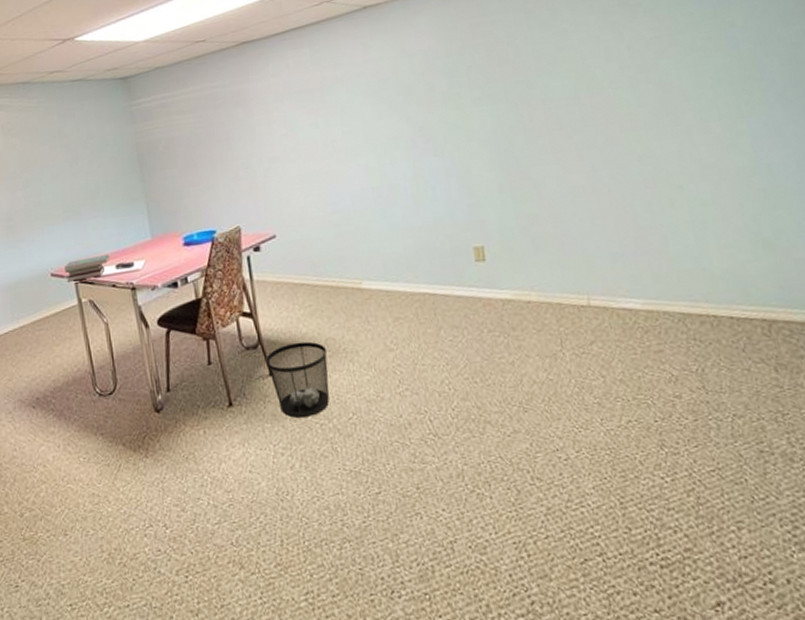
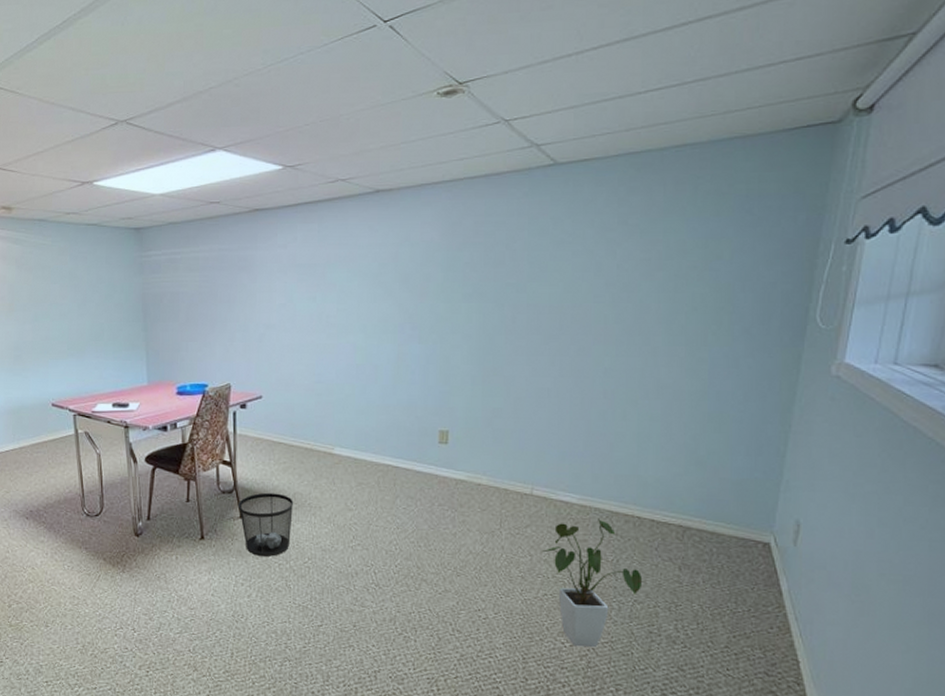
books: present [64,254,110,282] -> none [65,392,108,413]
house plant: none [613,322,738,481] -> present [541,517,642,647]

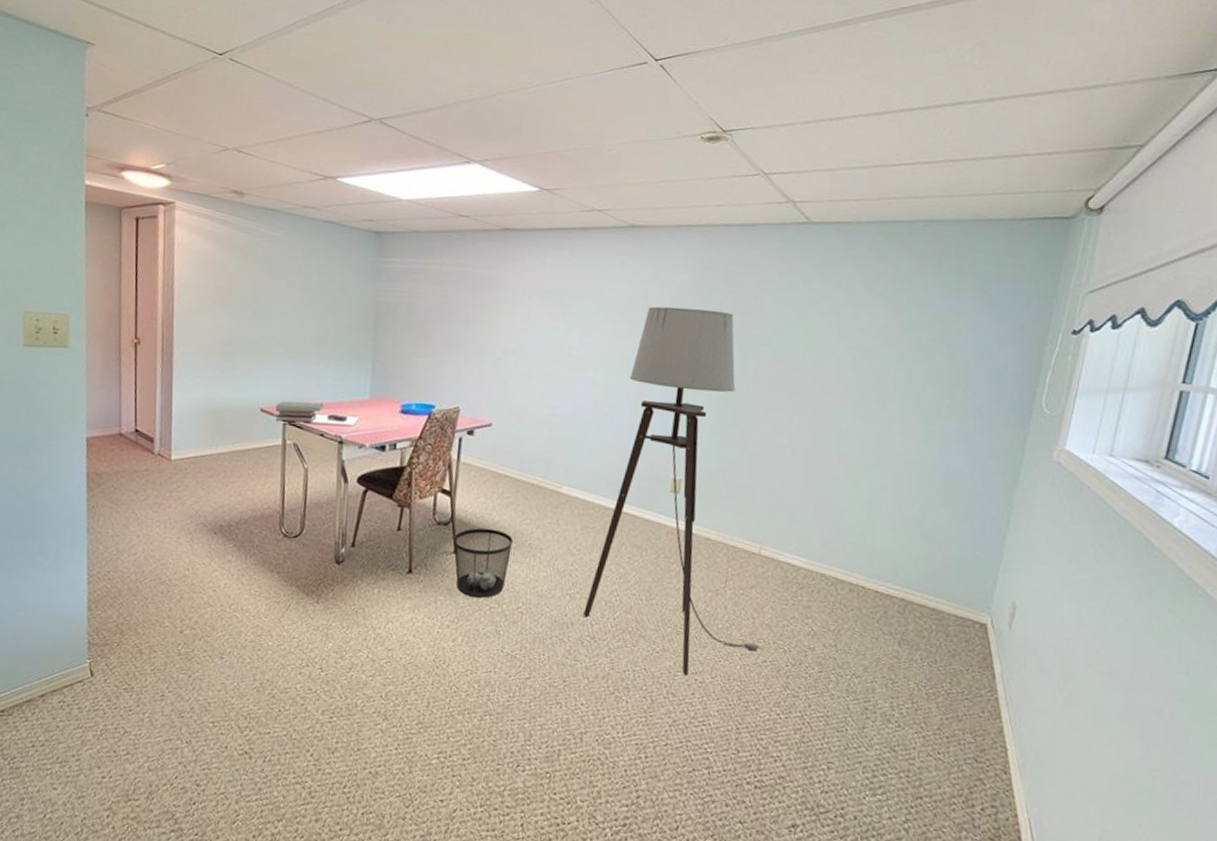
books: none [65,392,108,413] -> present [275,401,325,423]
floor lamp: none [366,263,542,613] -> present [583,306,762,676]
house plant: present [541,517,642,647] -> none [764,584,862,721]

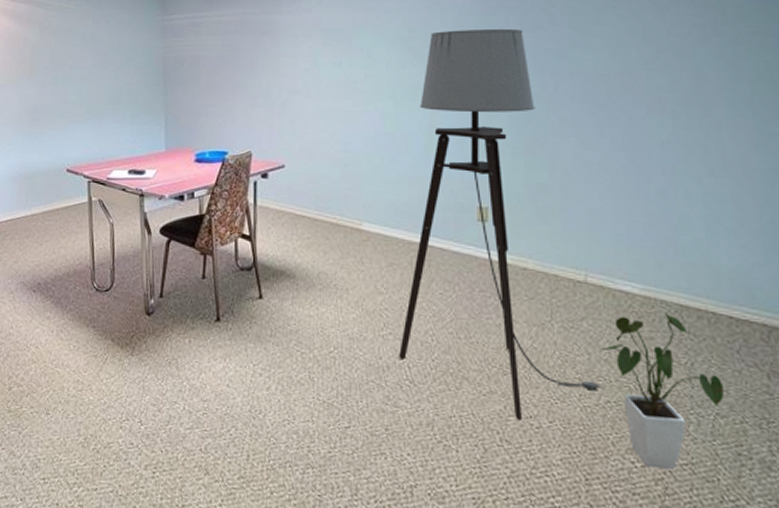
books: present [275,401,325,423] -> none [80,158,124,180]
waste bin: present [452,527,514,599] -> none [257,271,318,344]
house plant: none [764,584,862,721] -> present [600,311,724,470]

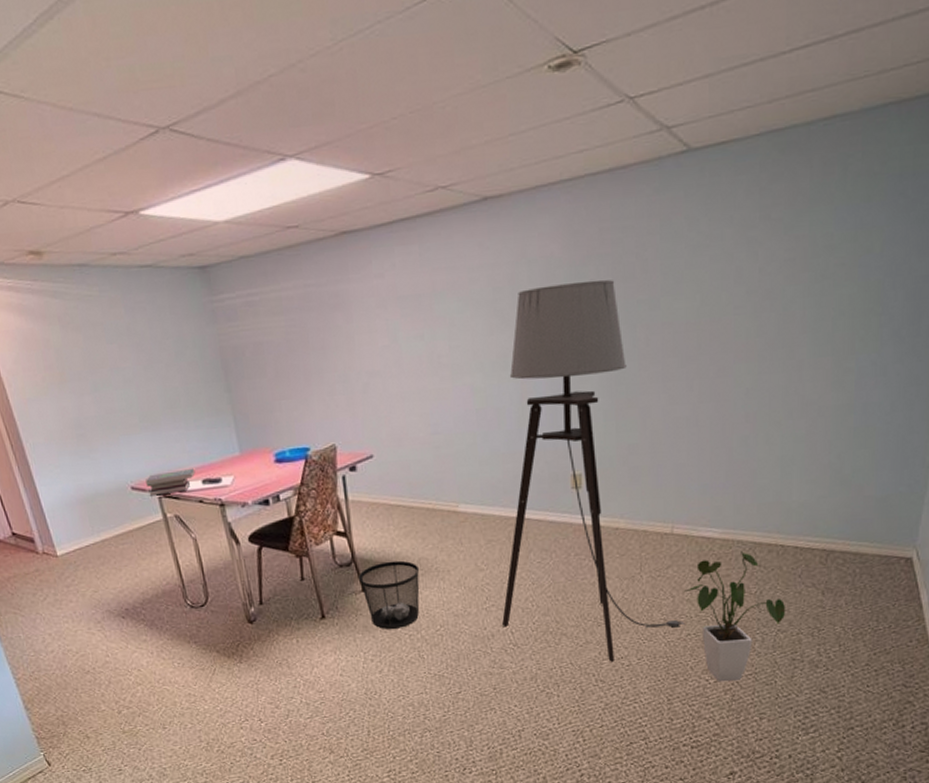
books: none [80,158,124,180] -> present [146,468,196,496]
waste bin: none [257,271,318,344] -> present [358,560,420,629]

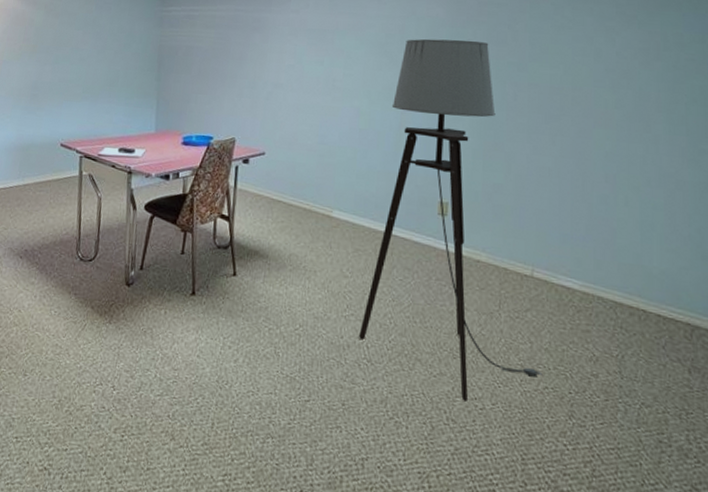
books: present [146,468,196,496] -> none [73,136,116,156]
waste bin: present [358,560,420,629] -> none [232,251,289,320]
house plant: present [683,550,785,682] -> none [541,307,649,453]

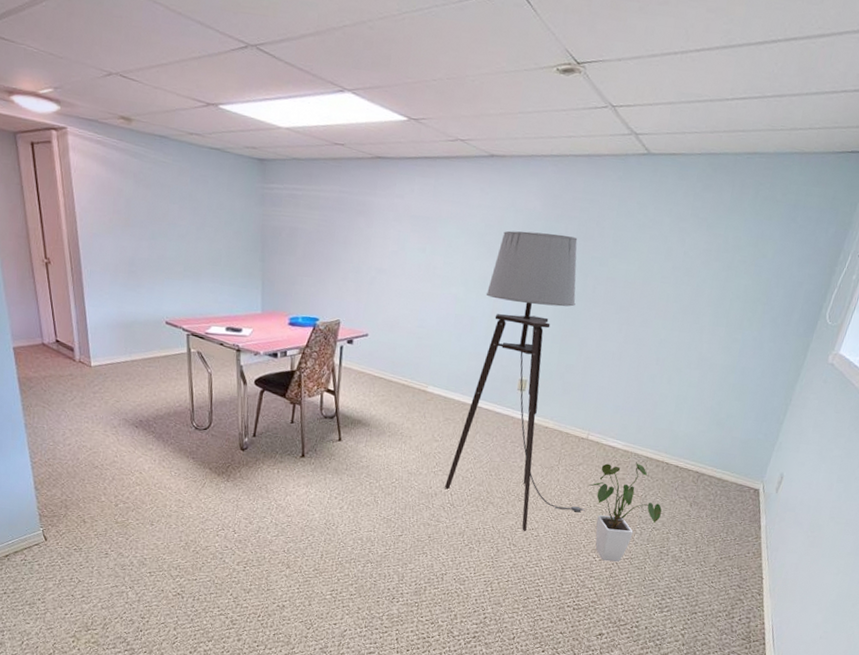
house plant: none [541,307,649,453] -> present [588,461,662,562]

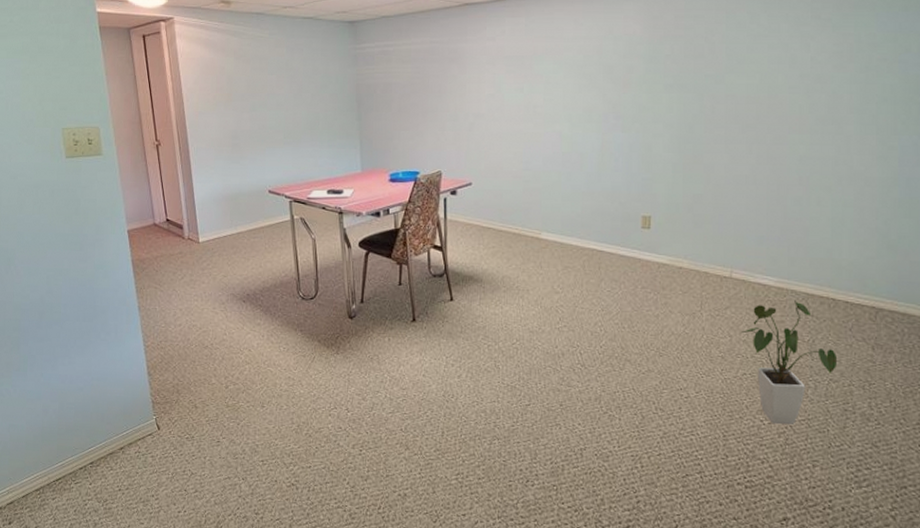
floor lamp: present [445,230,585,531] -> none [572,56,741,392]

